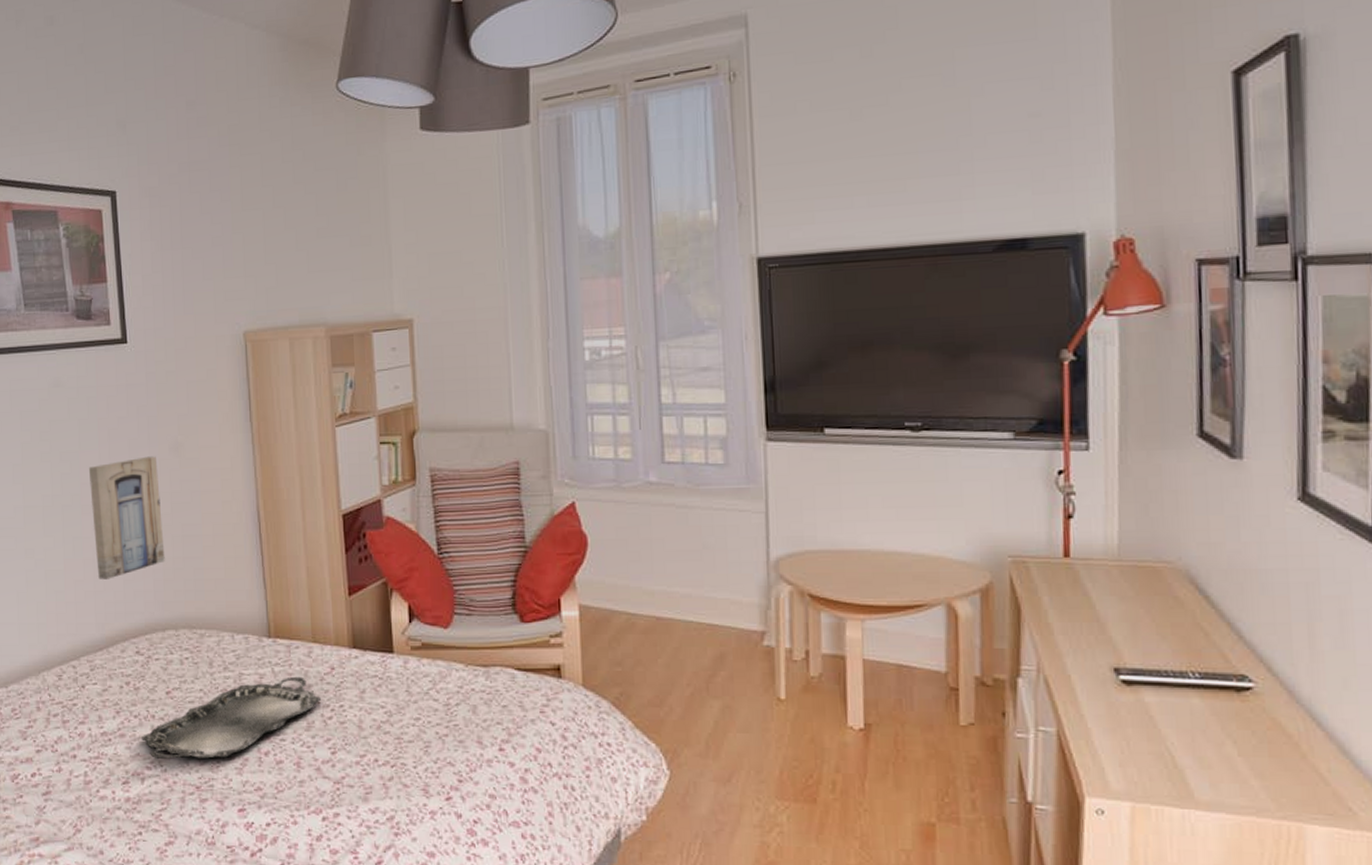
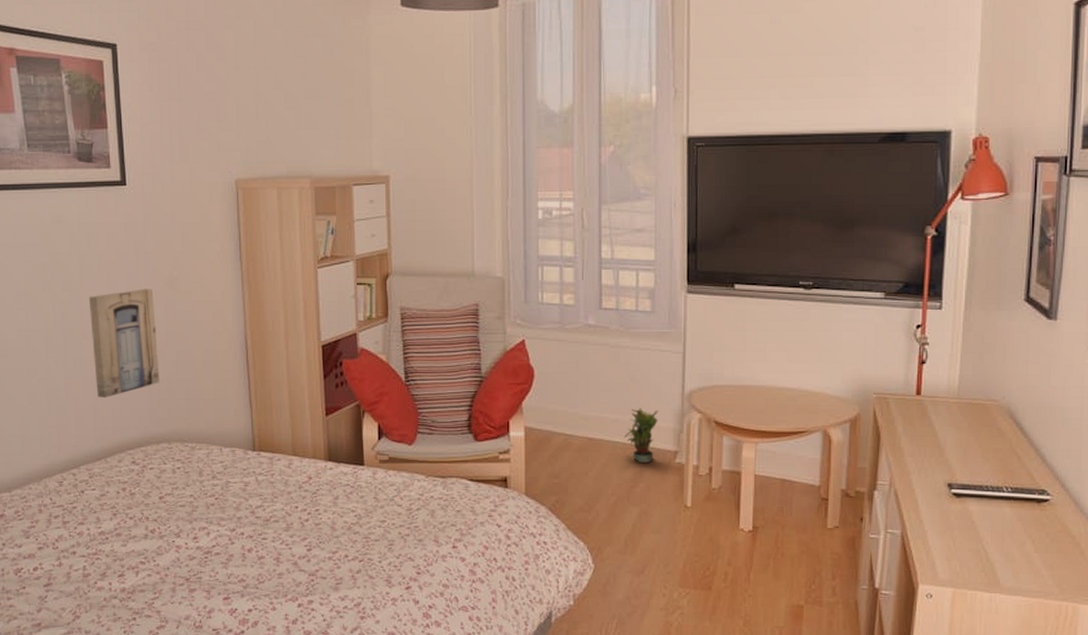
serving tray: present [141,676,321,759] -> none [136,484,299,555]
potted plant: none [699,580,739,646] -> present [625,408,658,462]

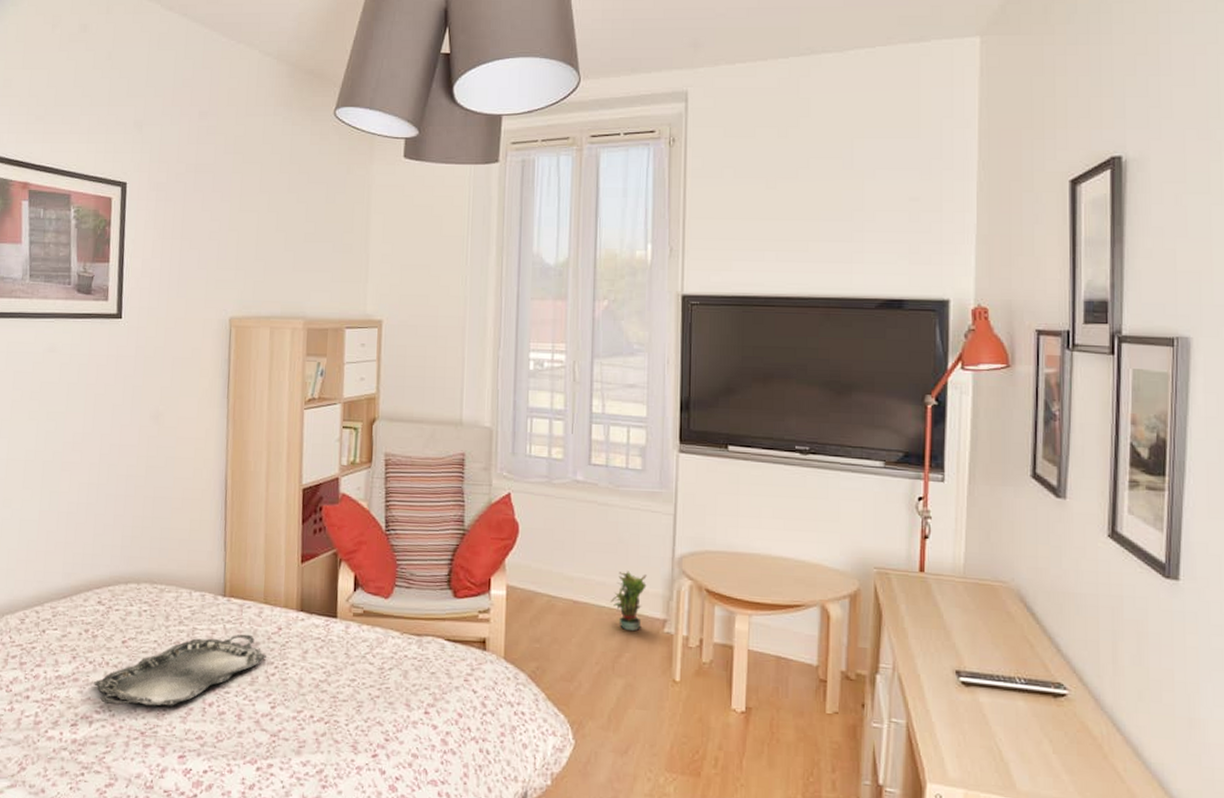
wall art: present [88,289,160,398] -> none [70,422,138,533]
serving tray: none [136,484,299,555] -> present [94,634,266,706]

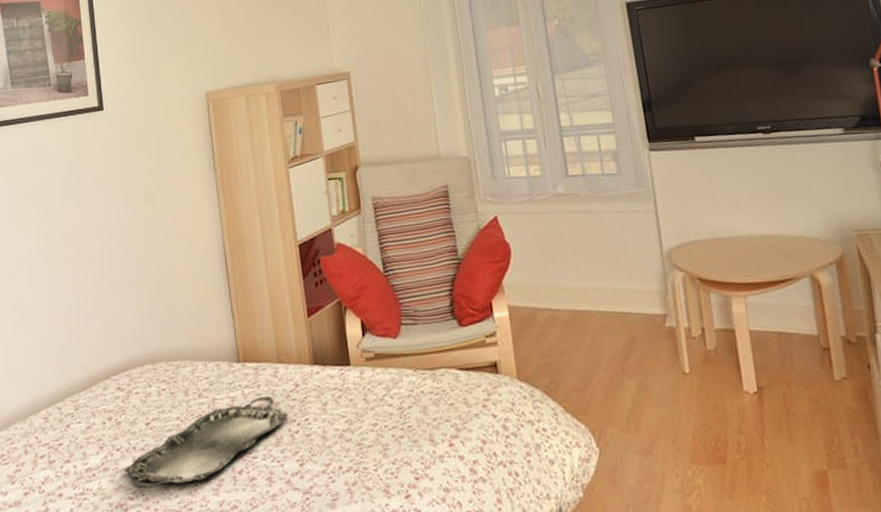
potted plant: present [611,571,647,631] -> none [610,273,643,331]

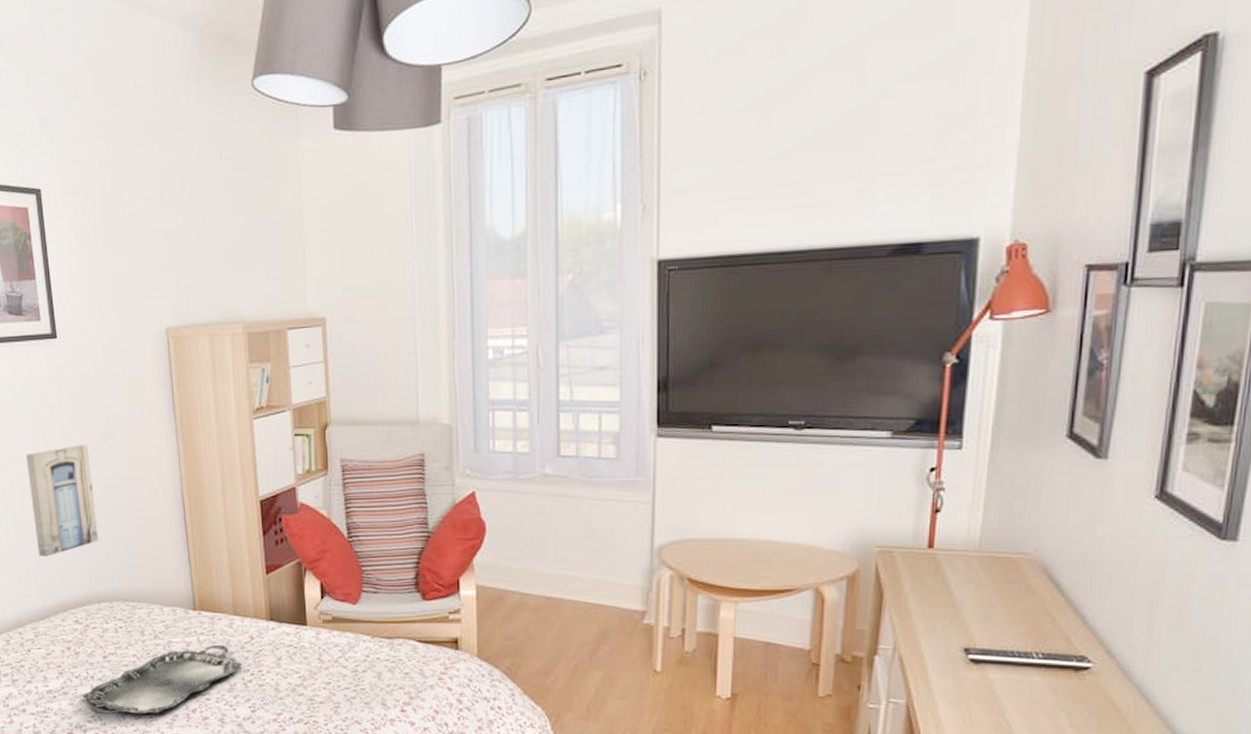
wall art: none [70,207,142,324] -> present [25,445,99,557]

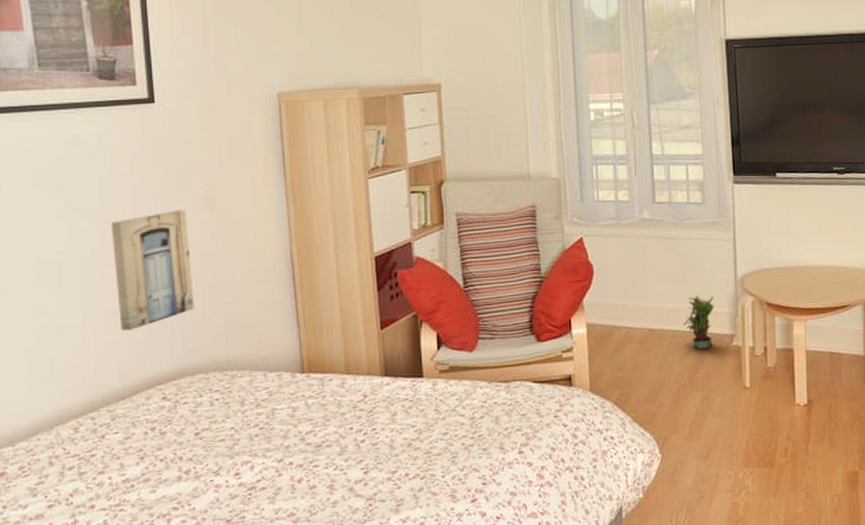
serving tray: present [82,644,242,714] -> none [168,406,354,499]
potted plant: none [586,564,624,623] -> present [683,296,714,349]

